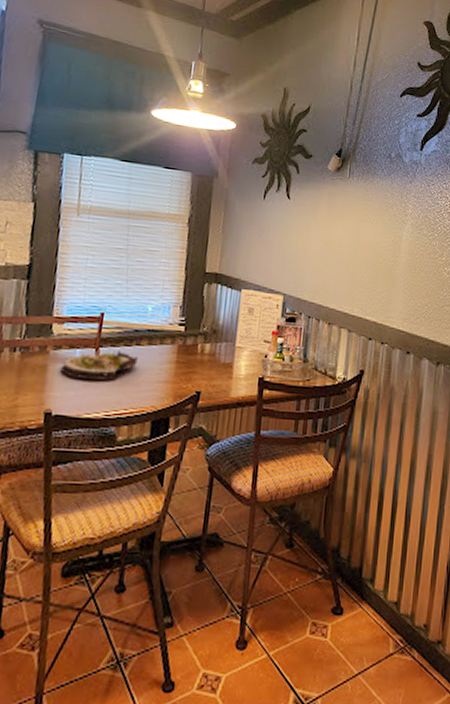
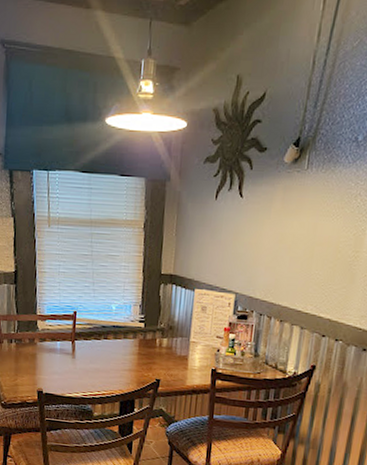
salad plate: present [60,351,138,381] -> none [46,343,106,368]

